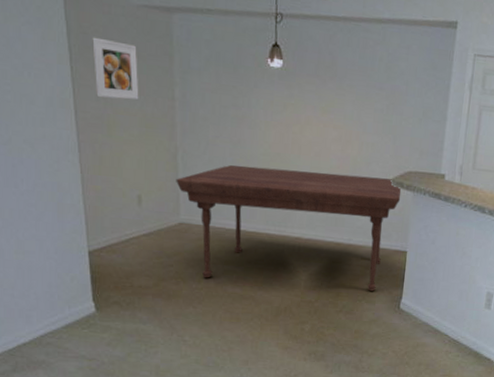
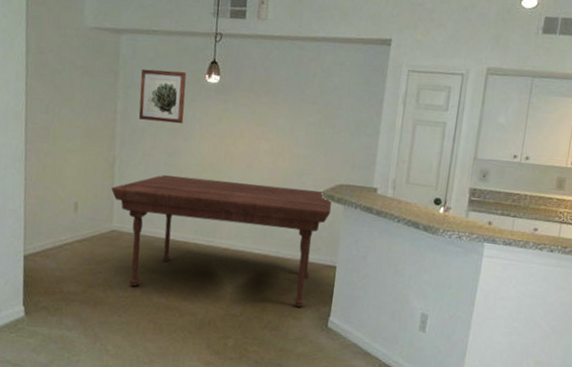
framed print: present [92,37,139,100] -> none [46,56,86,113]
wall art: none [197,52,248,112] -> present [138,69,187,124]

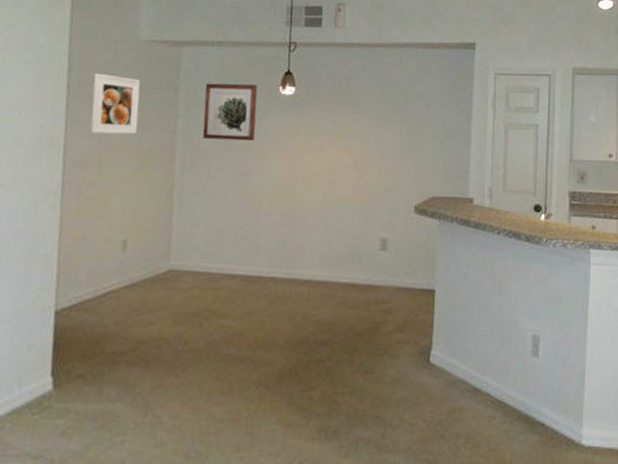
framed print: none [46,56,86,113] -> present [90,73,141,135]
dining table: present [111,175,332,307] -> none [169,199,426,342]

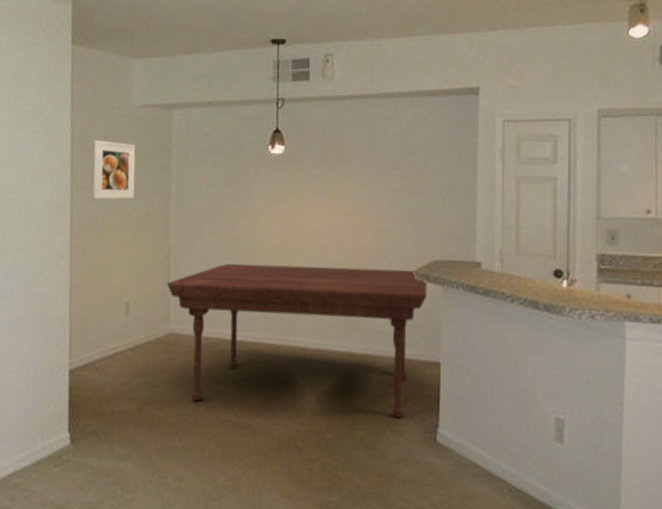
dining table: none [169,199,426,342] -> present [167,263,428,417]
wall art: present [202,83,258,142] -> none [195,144,247,204]

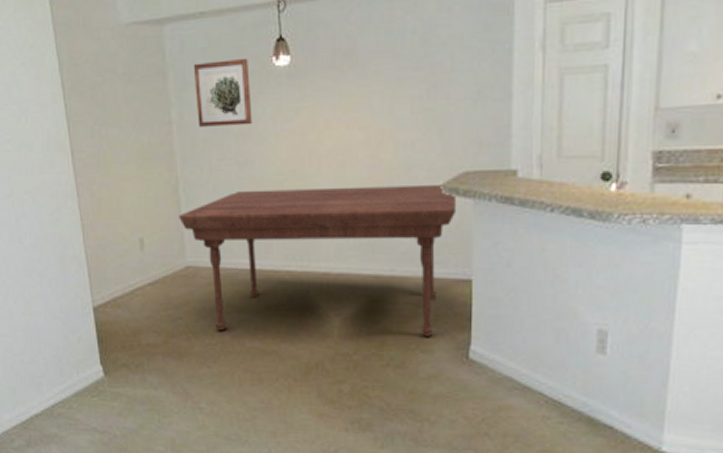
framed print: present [93,140,136,200] -> none [84,67,134,134]
wall art: none [195,144,247,204] -> present [193,59,253,127]

